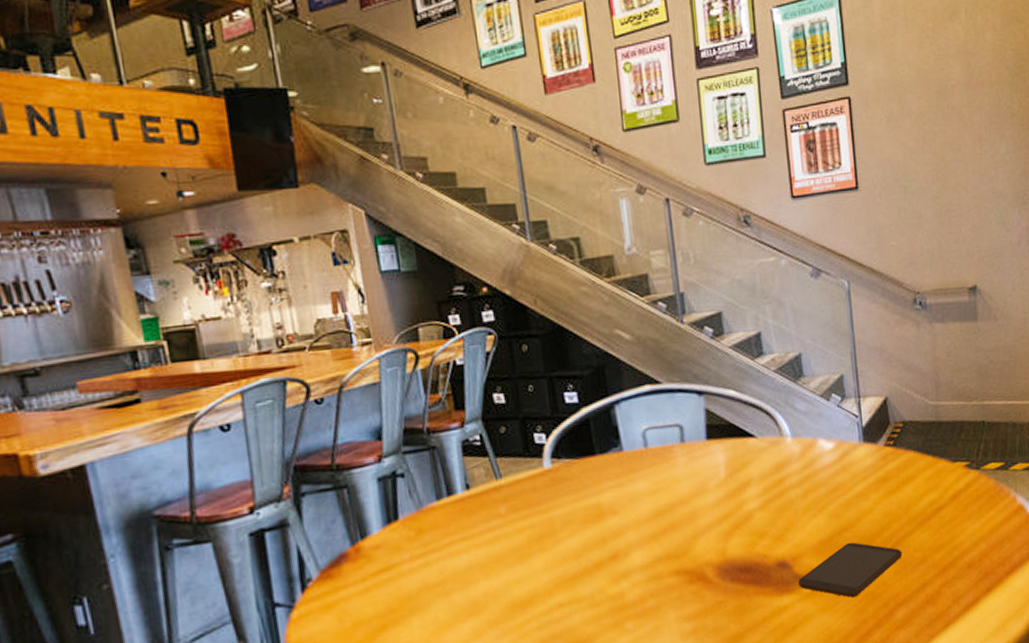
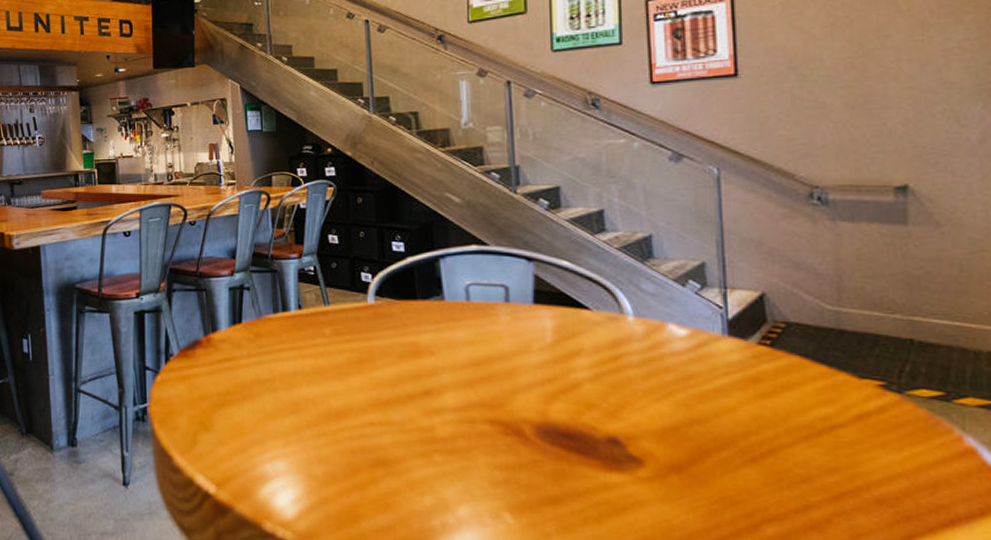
mobile phone: present [797,542,902,598] -> none [631,436,776,496]

